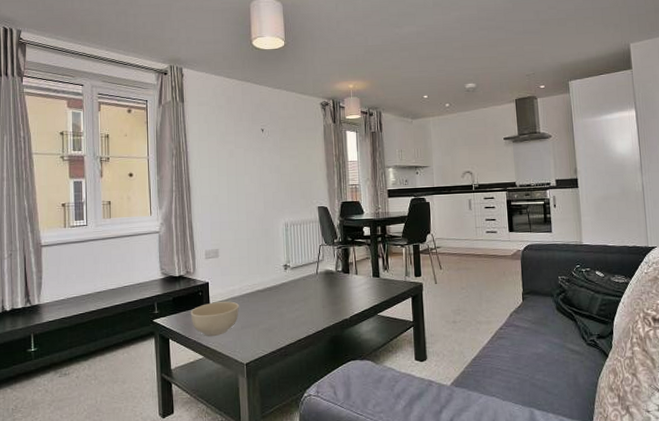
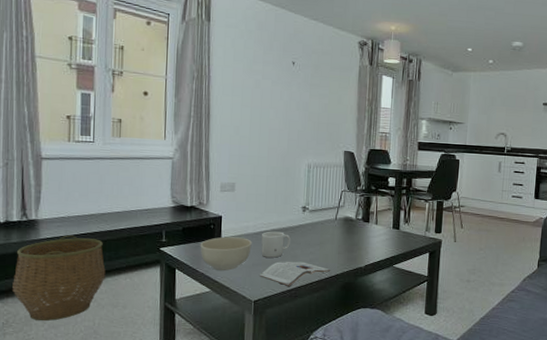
basket: none [20,316,104,403] -> present [12,235,106,321]
mug: none [248,291,276,319] -> present [261,231,291,258]
magazine: none [248,319,318,346] -> present [259,261,331,286]

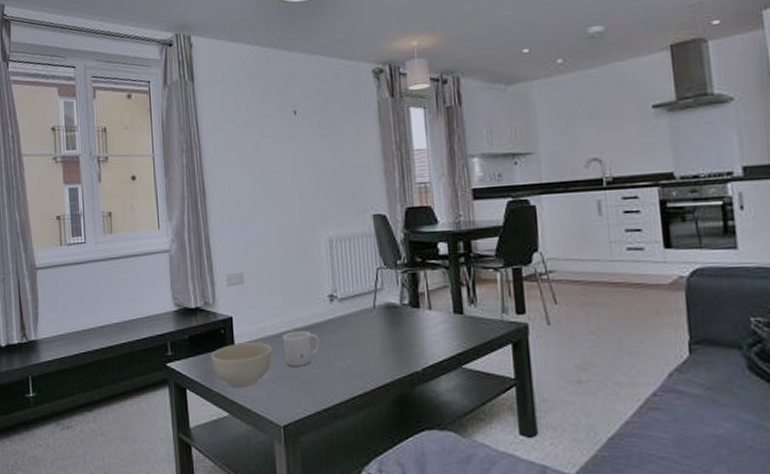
basket: present [12,235,106,321] -> none [18,355,111,461]
magazine: present [259,261,331,286] -> none [285,369,377,404]

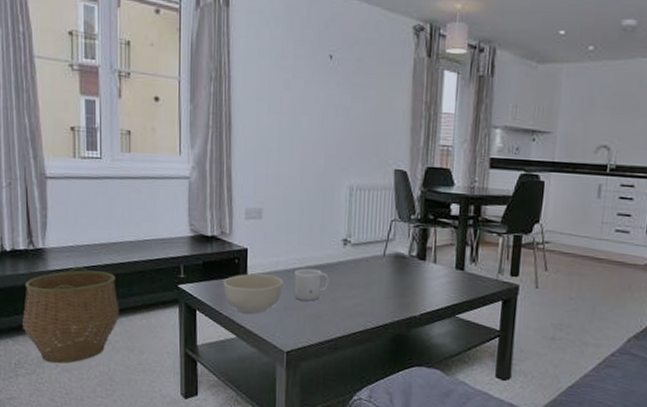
basket: none [18,355,111,461] -> present [22,267,119,363]

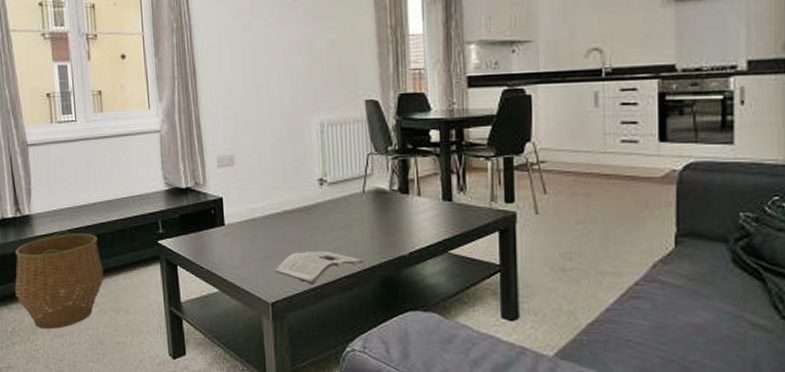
bowl: present [223,273,283,315] -> none [201,223,262,267]
magazine: none [291,305,378,336] -> present [274,251,364,284]
mug: present [294,268,329,301] -> none [272,213,308,247]

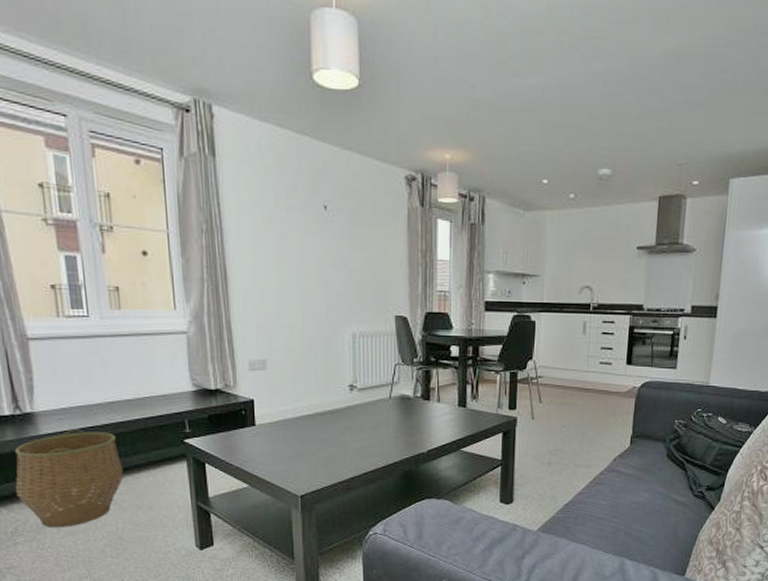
magazine: present [274,251,364,284] -> none [303,449,388,478]

